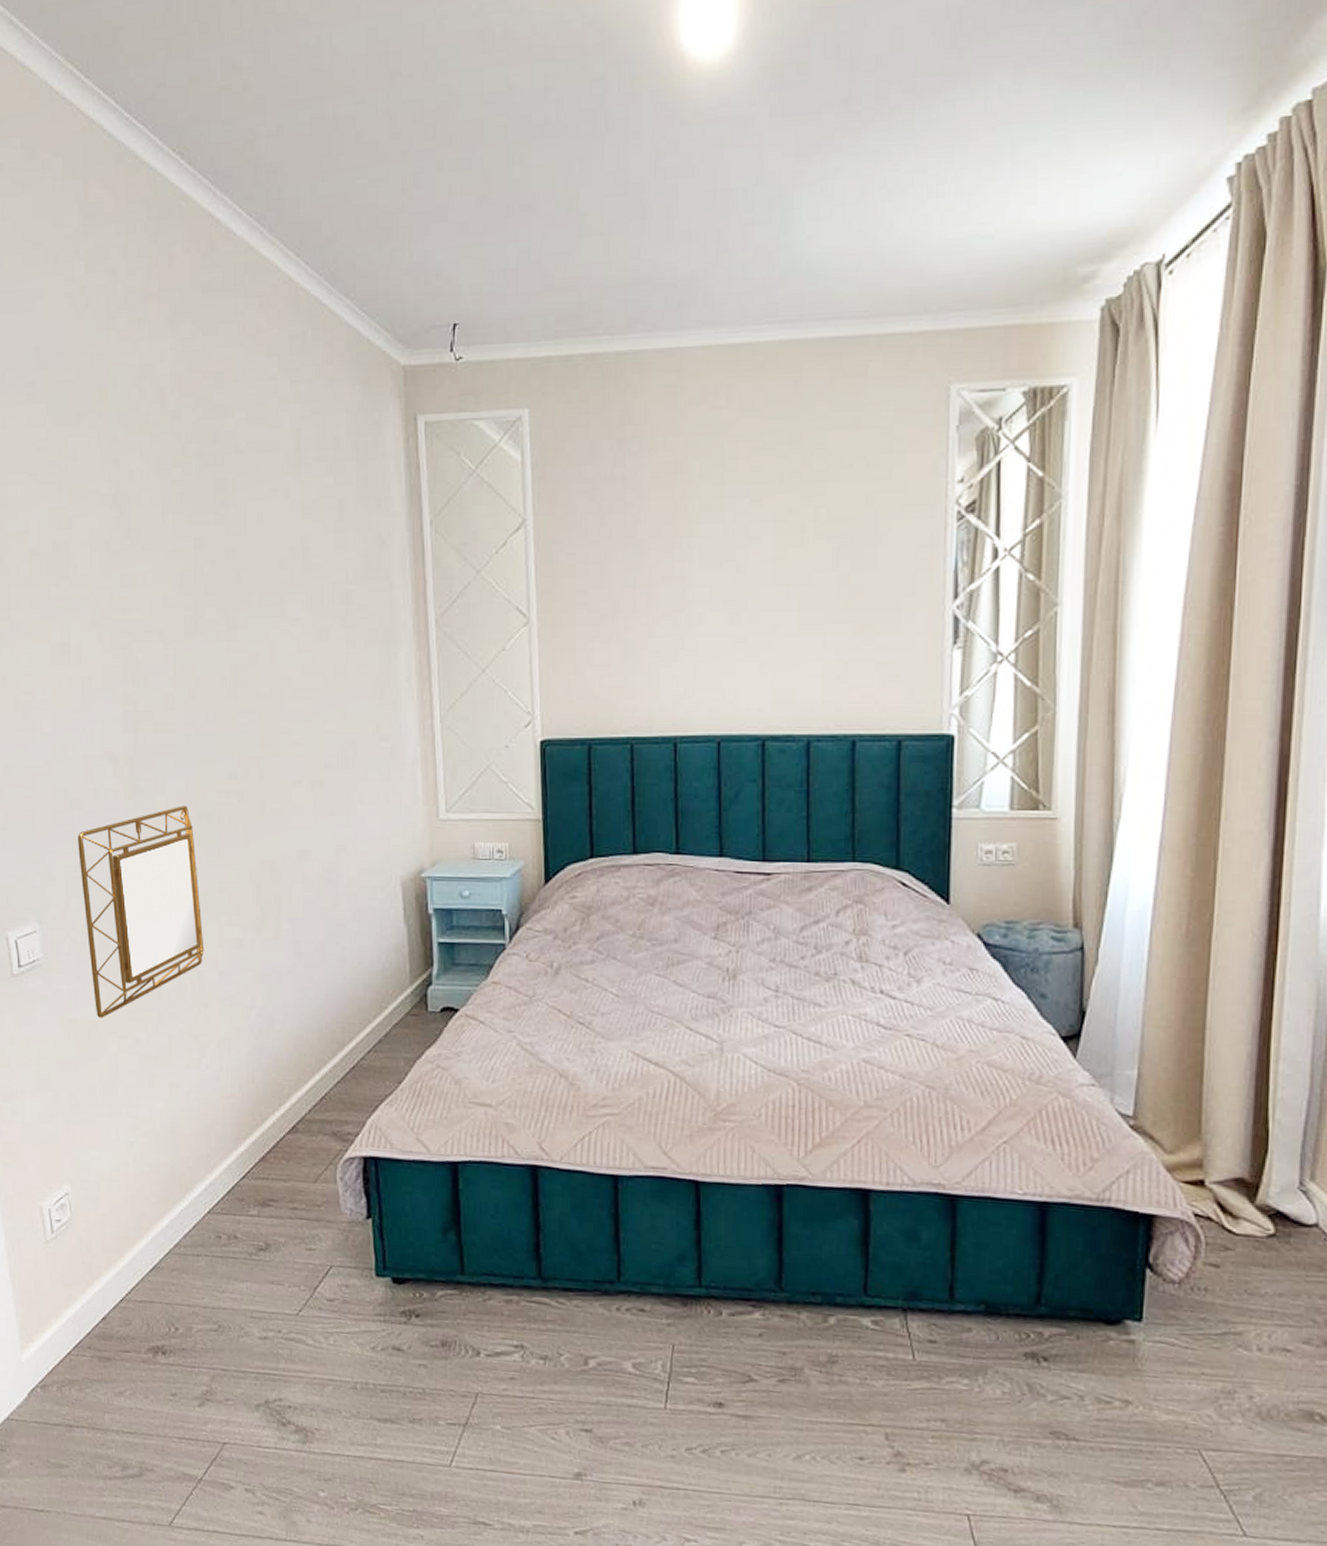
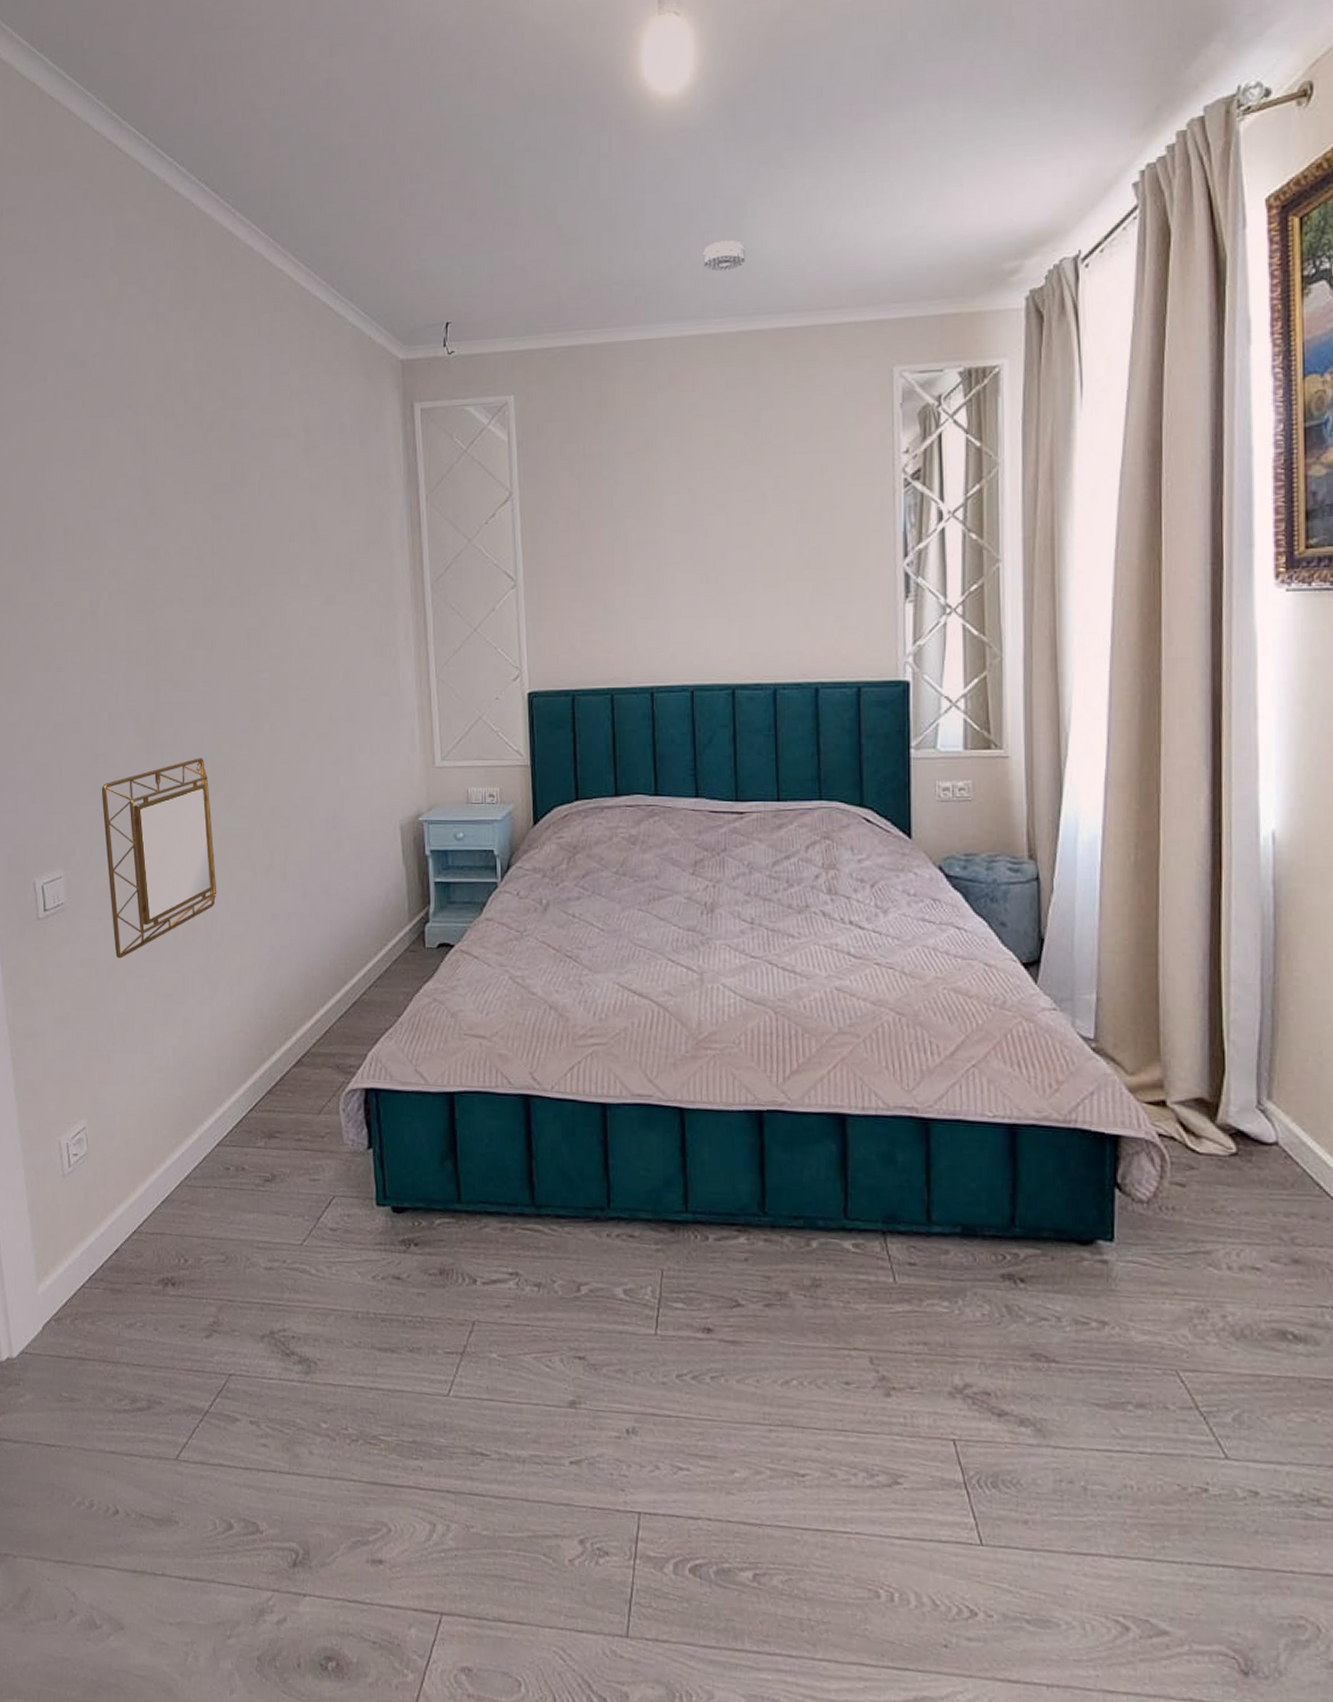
smoke detector: none [743,234,790,271] -> present [703,240,745,272]

